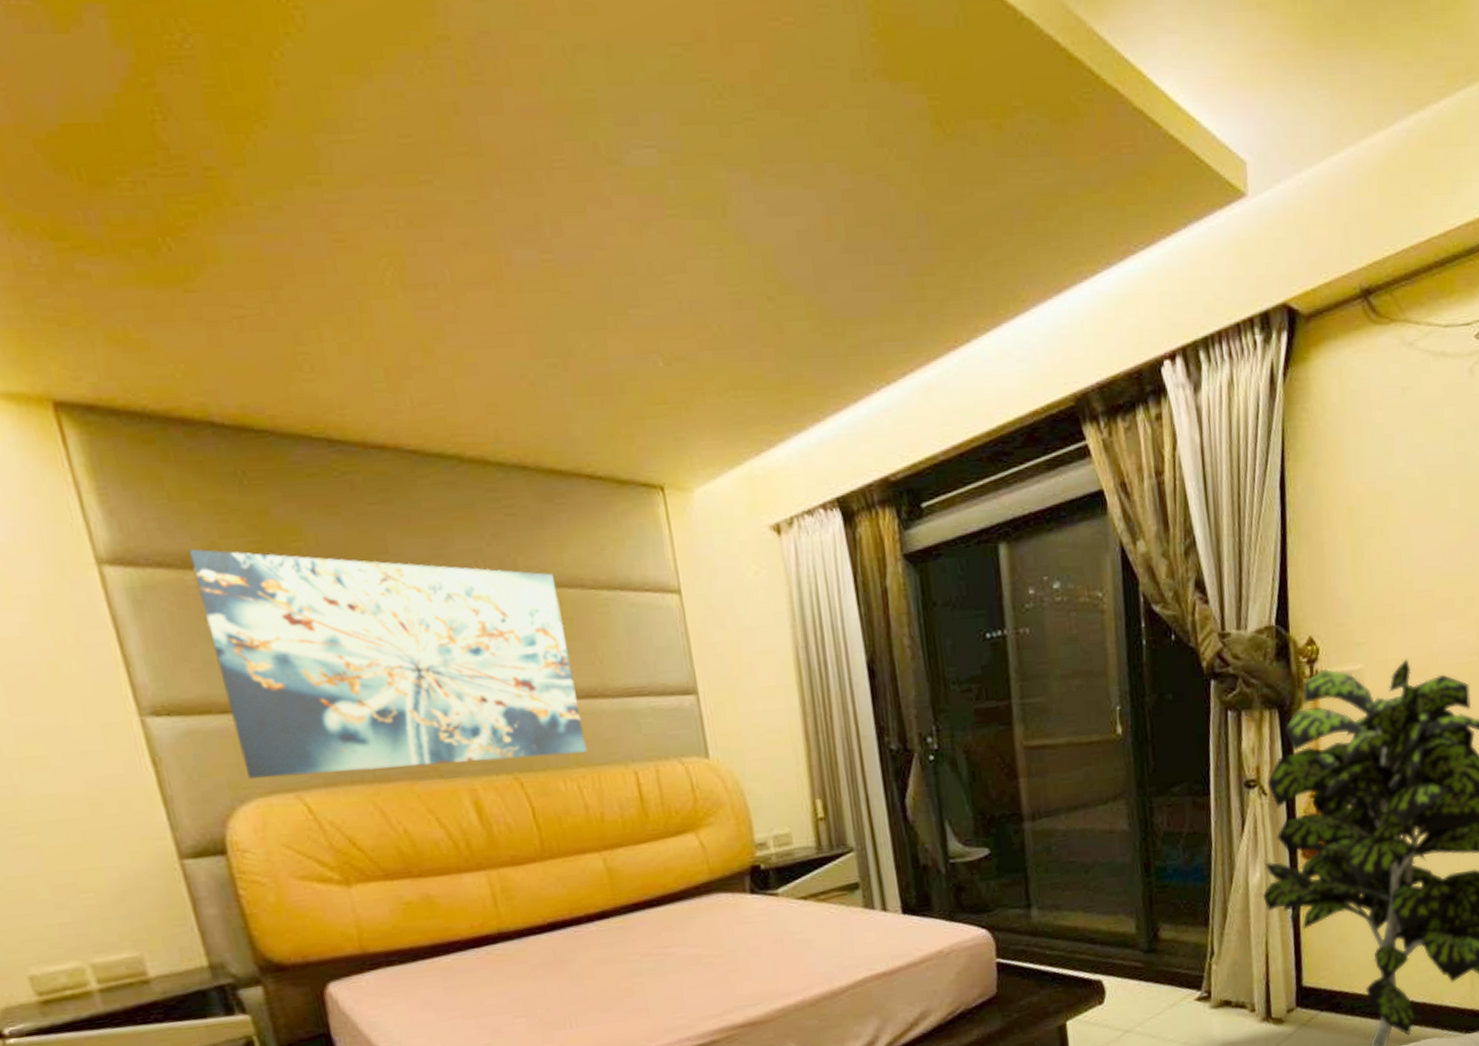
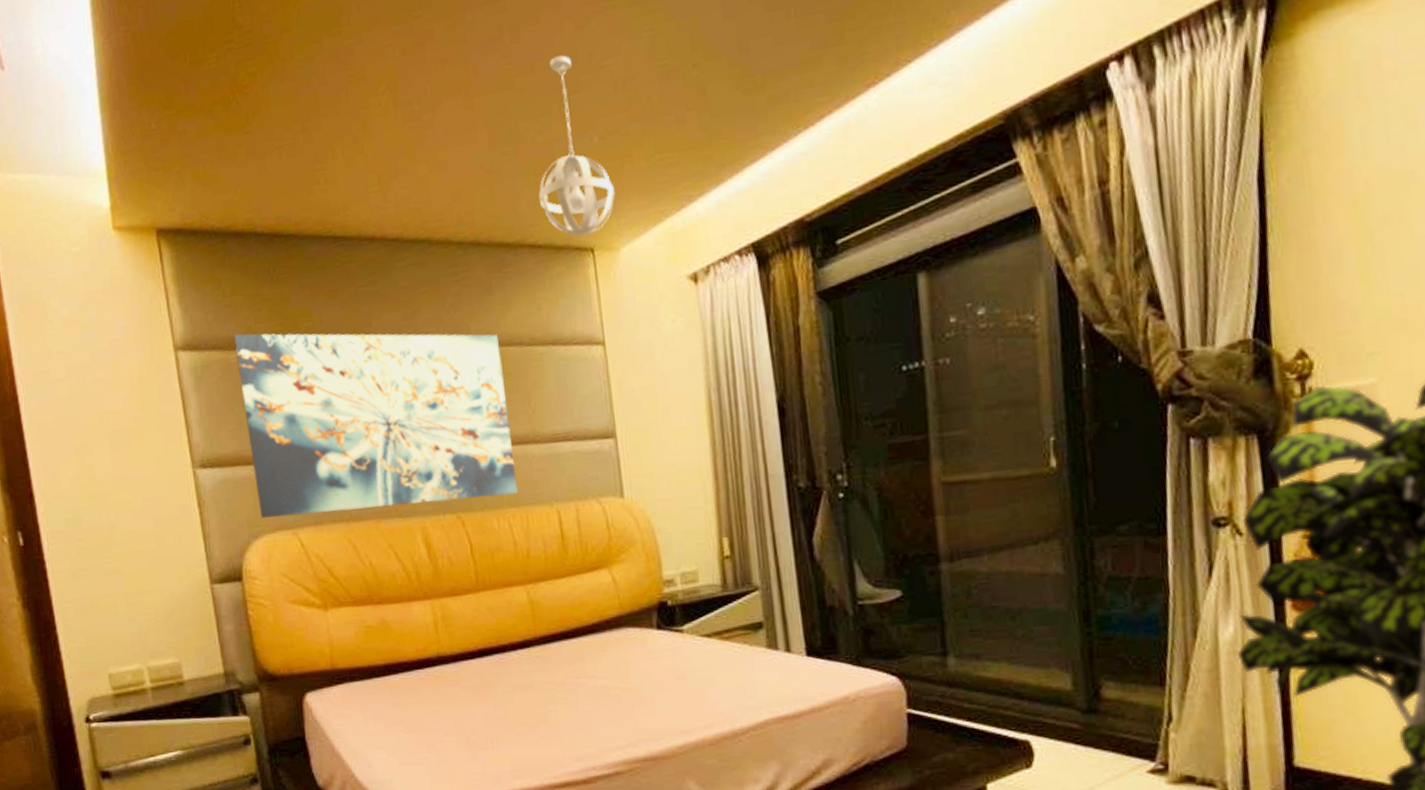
pendant light: none [594,261,686,471] -> present [538,55,616,237]

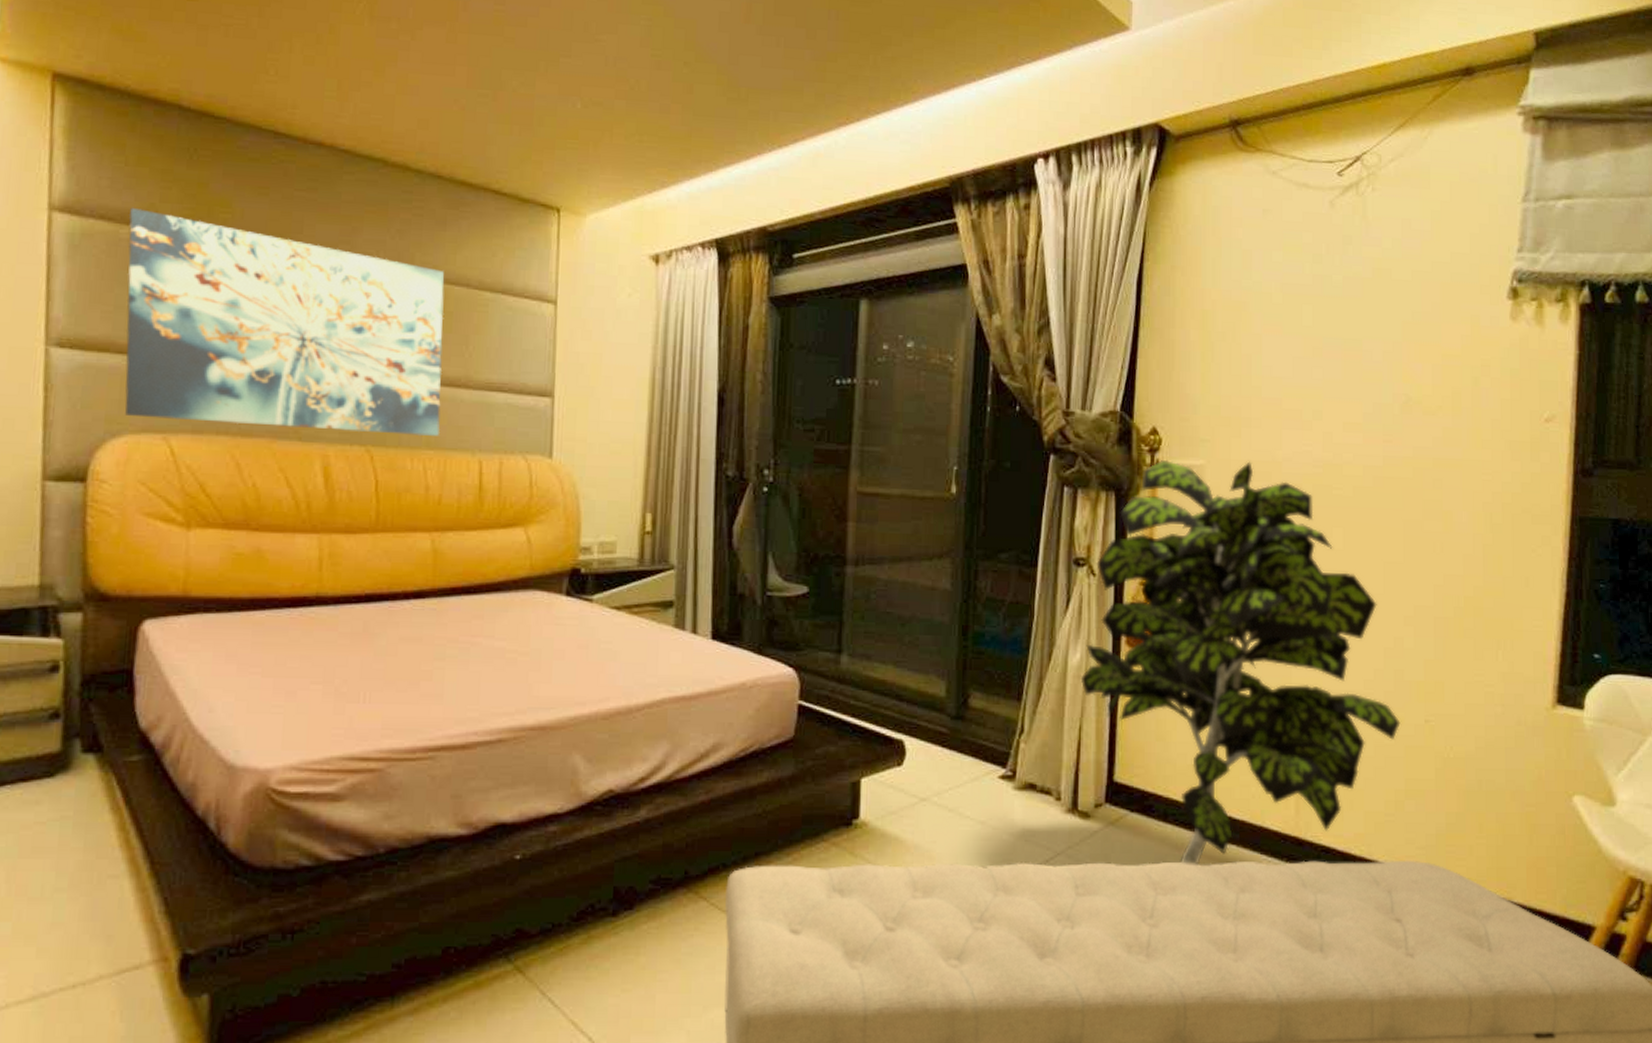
pendant light: present [538,55,616,237] -> none [510,17,591,195]

